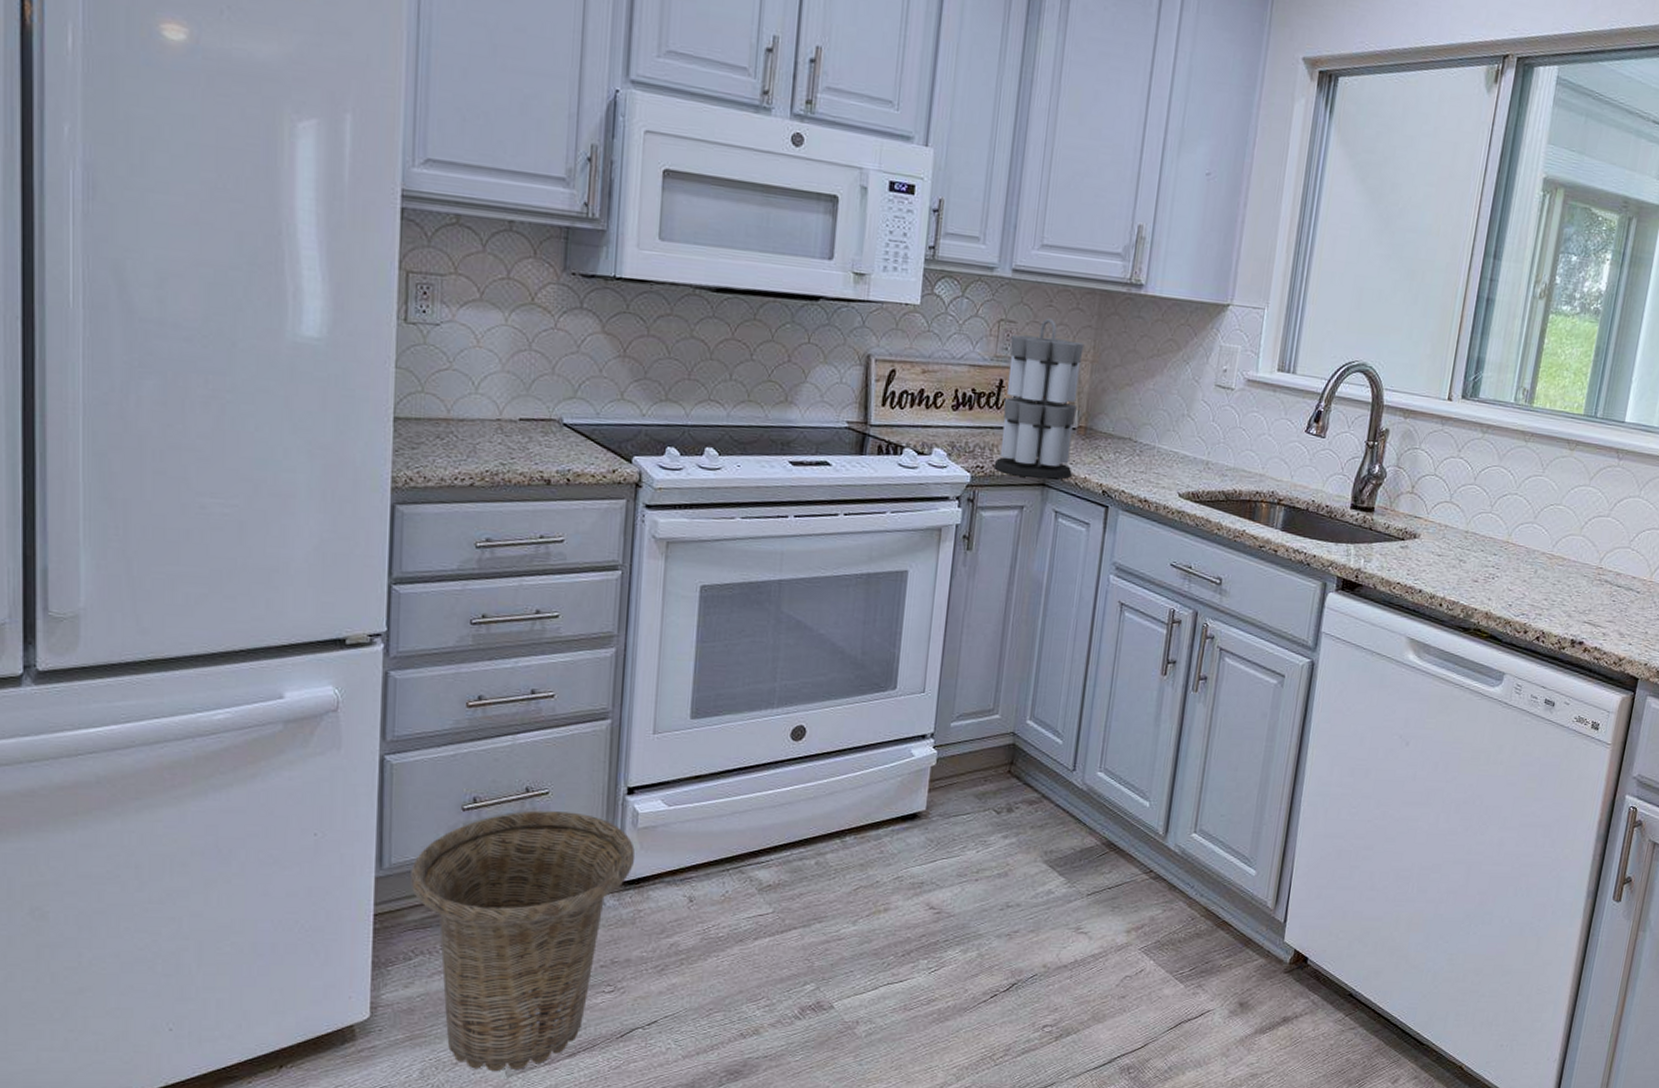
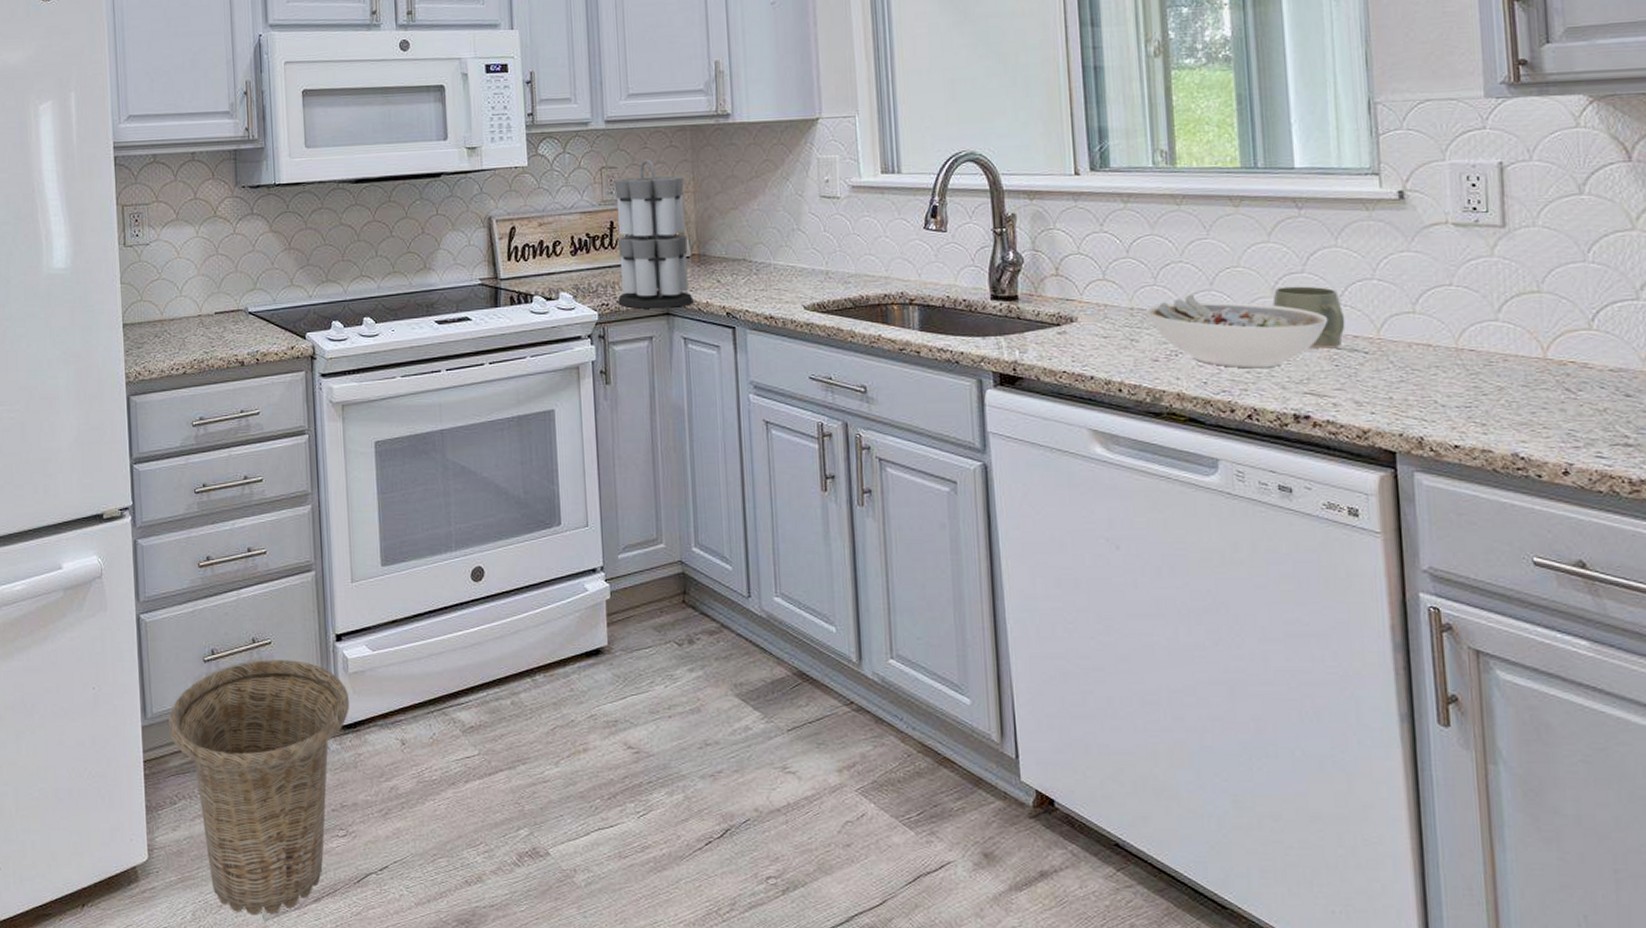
bowl: none [1477,524,1618,597] -> present [1145,294,1328,369]
mug: none [1578,527,1631,586] -> present [1272,286,1345,349]

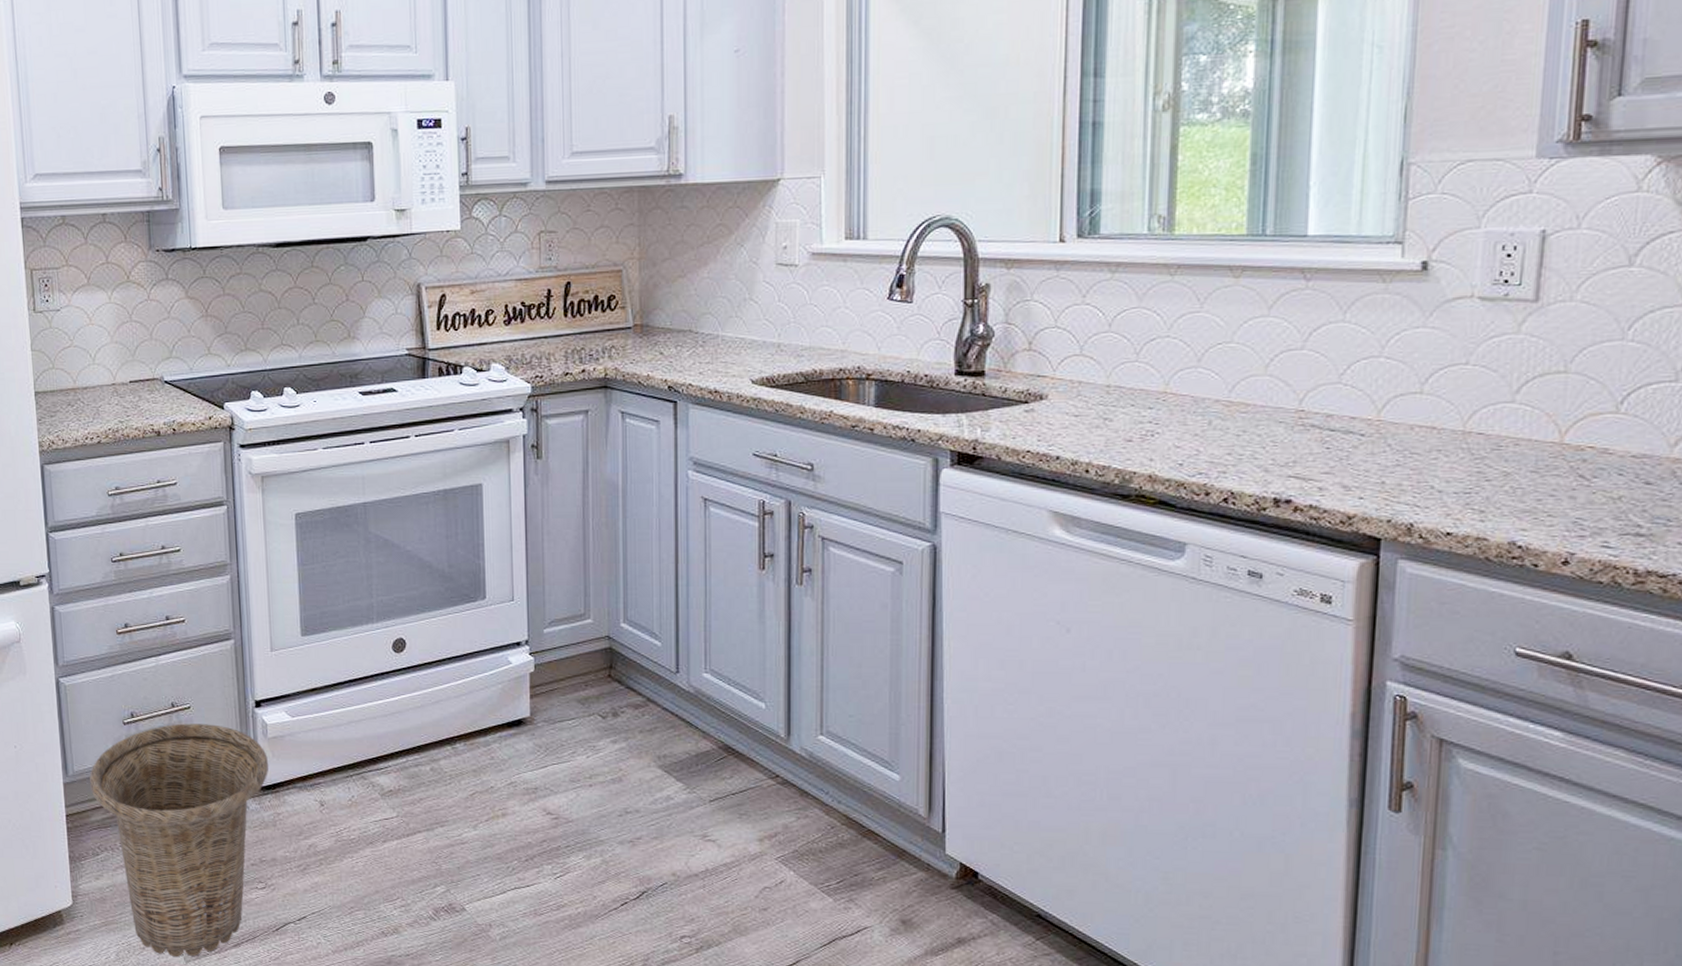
spice rack: present [614,159,694,309] -> none [553,222,634,382]
bowl: present [1145,294,1328,369] -> none [1123,371,1325,450]
mug: present [1272,286,1345,349] -> none [1265,363,1344,430]

